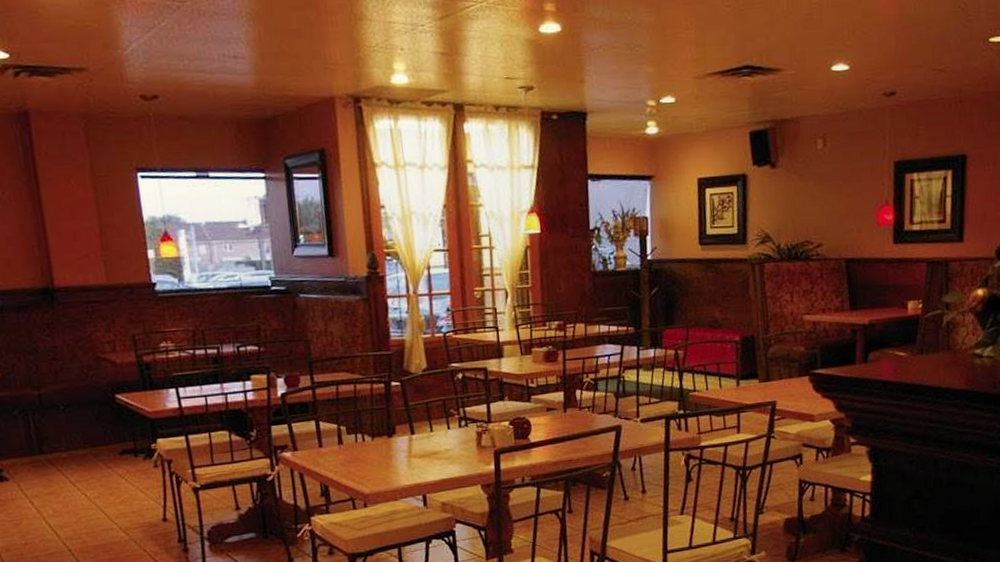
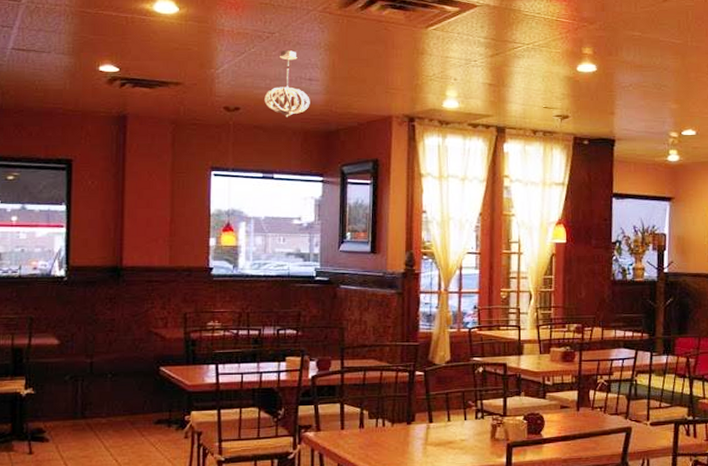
pendant light: none [184,22,239,104] -> present [264,50,310,117]

